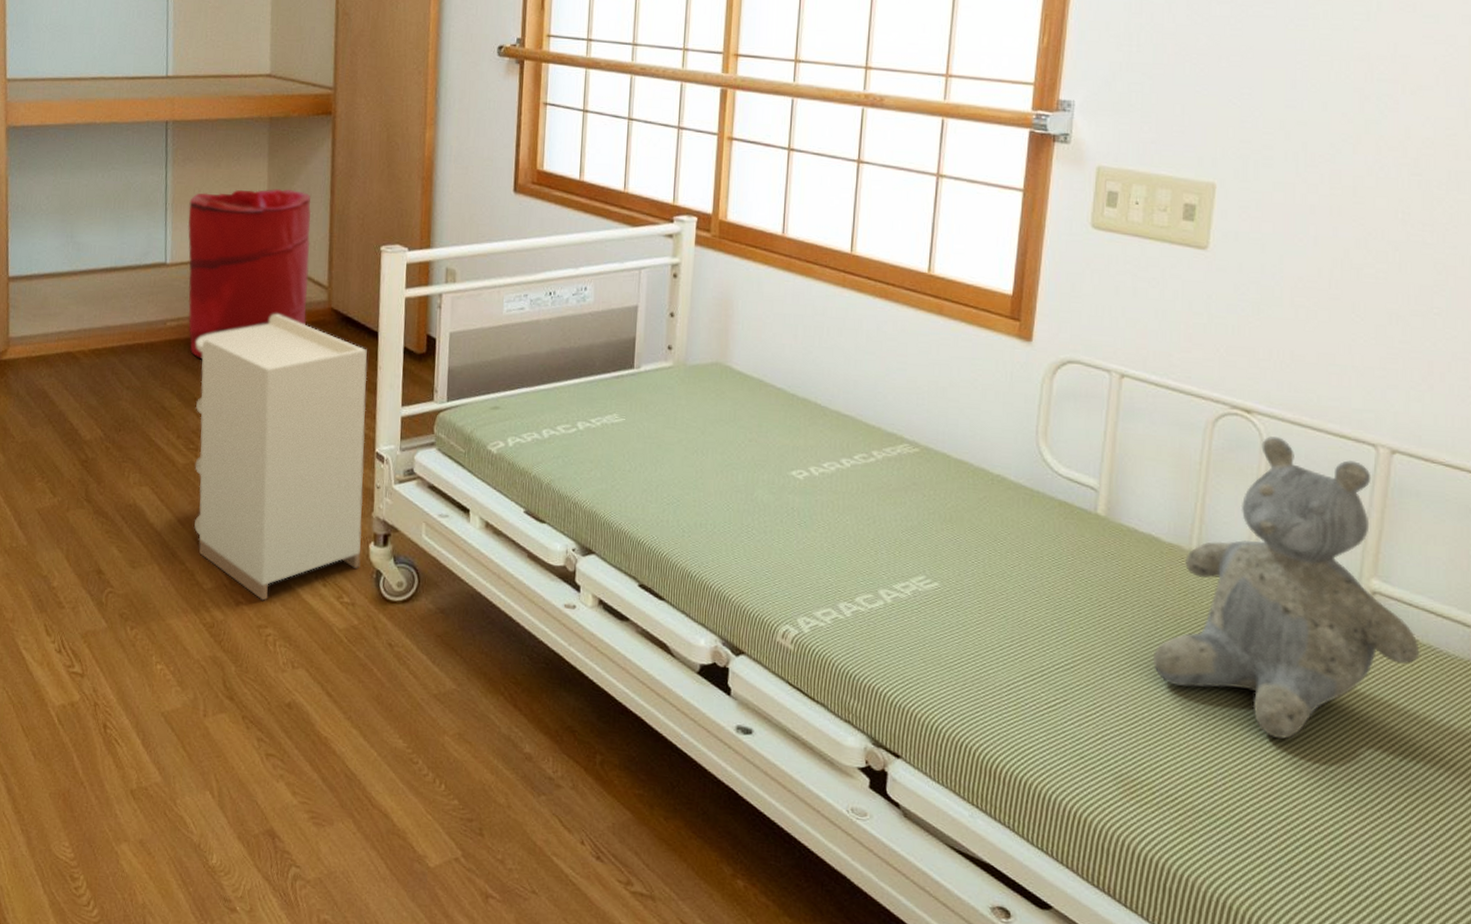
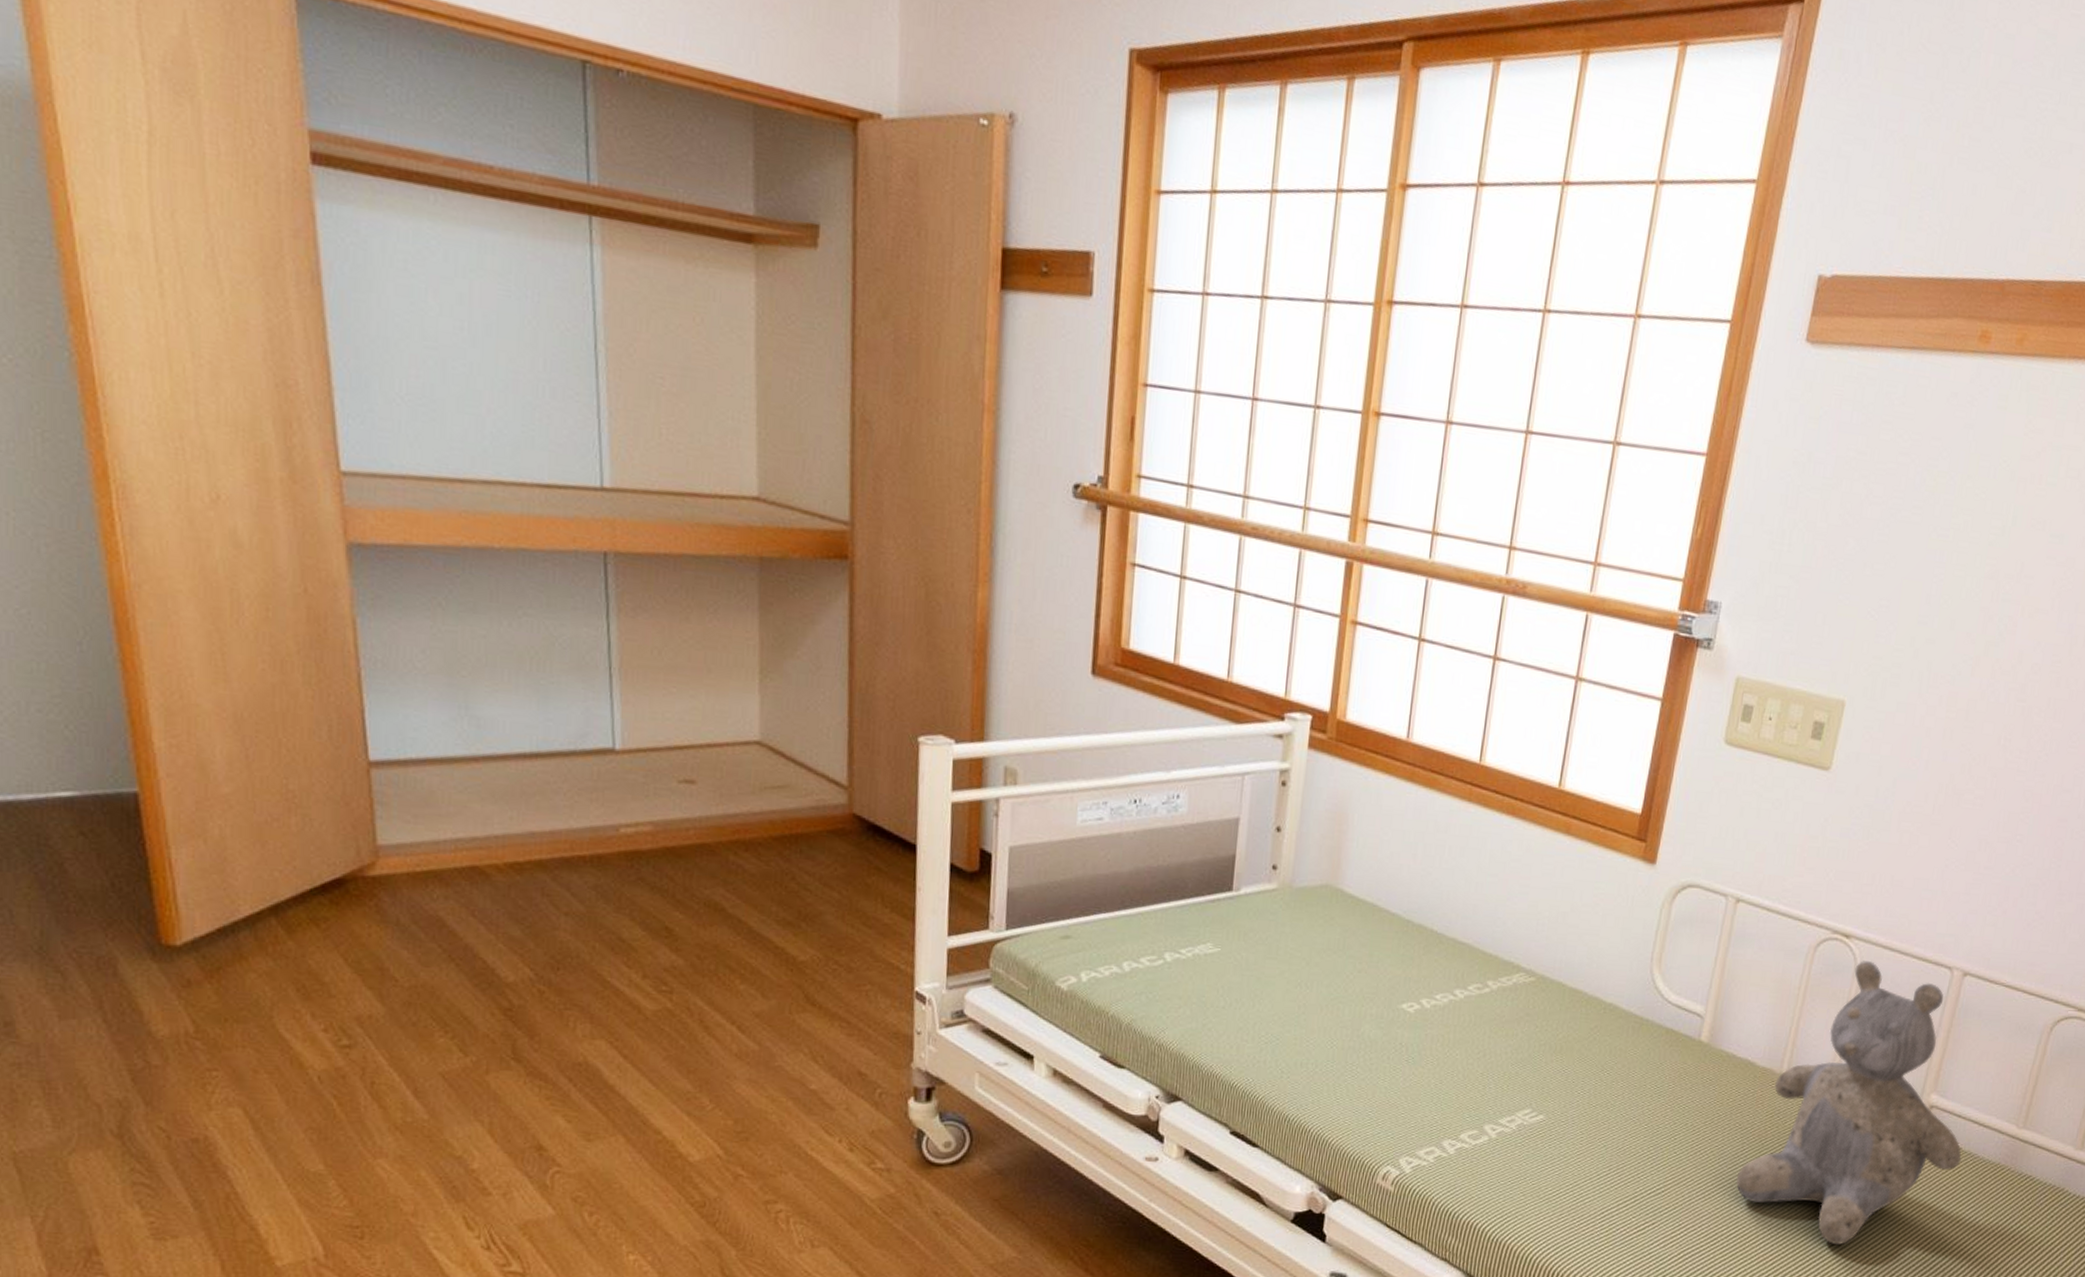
laundry hamper: present [187,188,312,359] -> none [644,653,823,876]
nightstand: present [194,313,368,601] -> none [663,819,903,1172]

